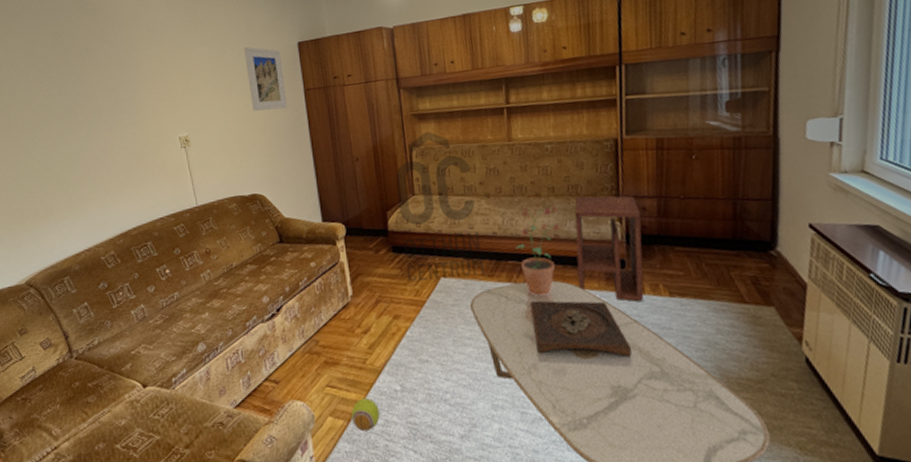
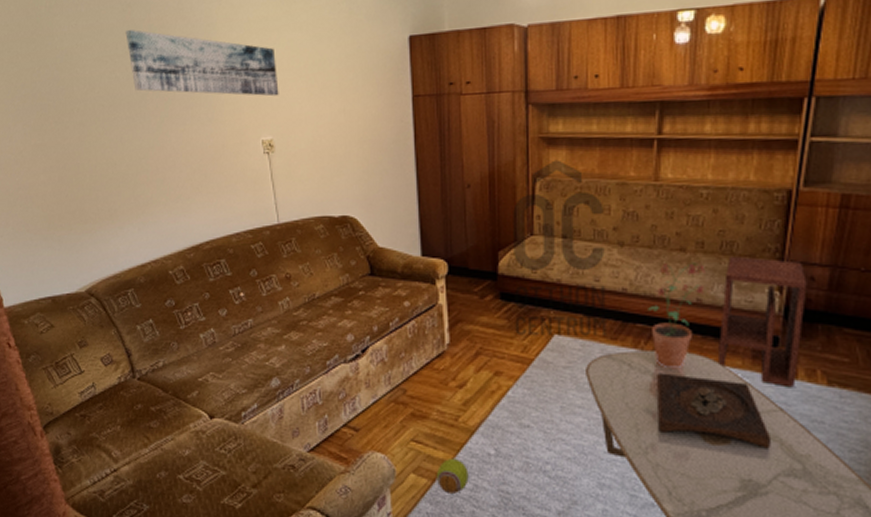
wall art: none [57,54,192,105] -> present [125,30,279,97]
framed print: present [244,47,288,111] -> none [344,37,392,118]

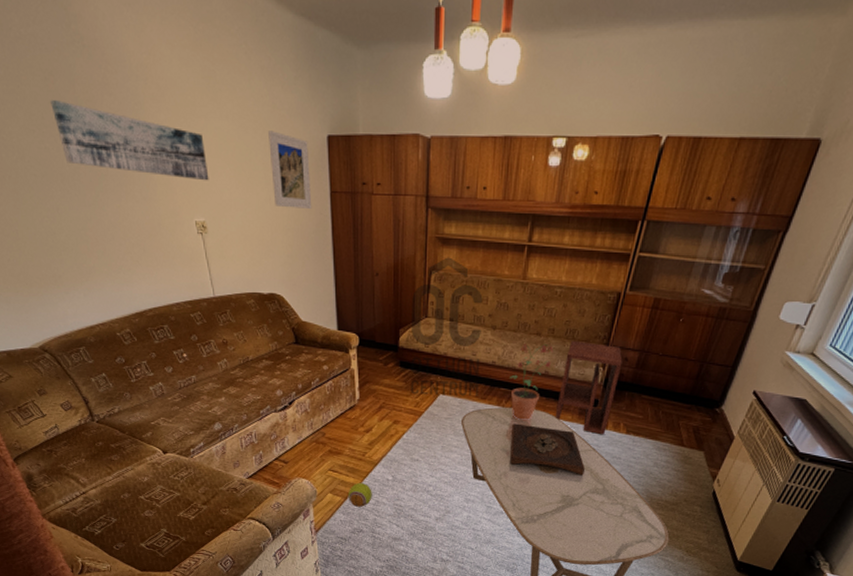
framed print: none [344,37,392,118] -> present [268,131,312,209]

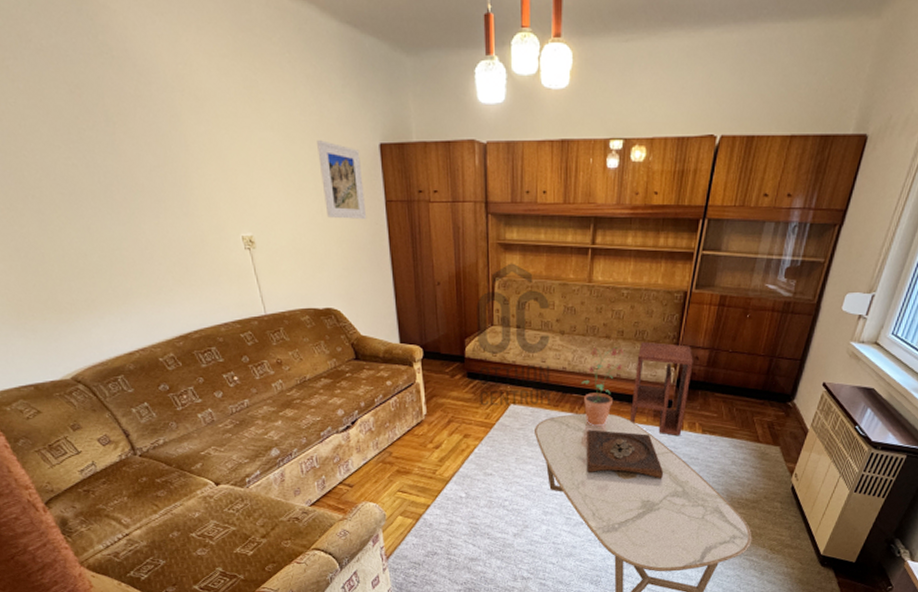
wall art: present [50,100,209,181] -> none [77,114,255,194]
ball: present [349,483,372,507] -> none [420,503,446,528]

